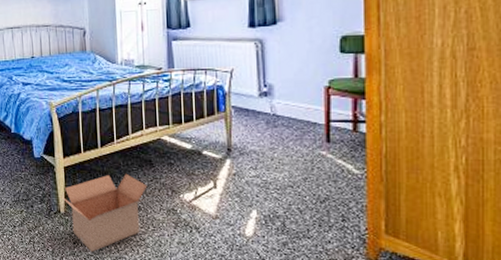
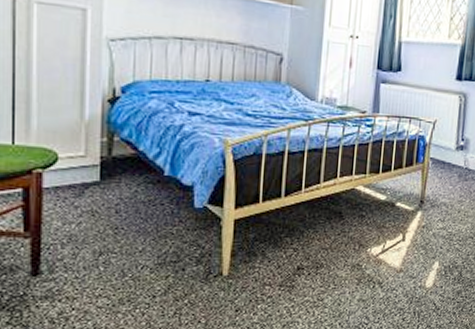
cardboard box: present [59,173,148,253] -> none [224,226,334,320]

